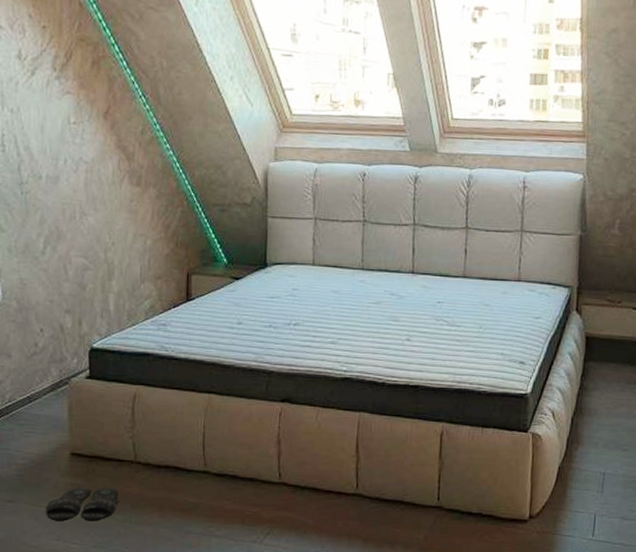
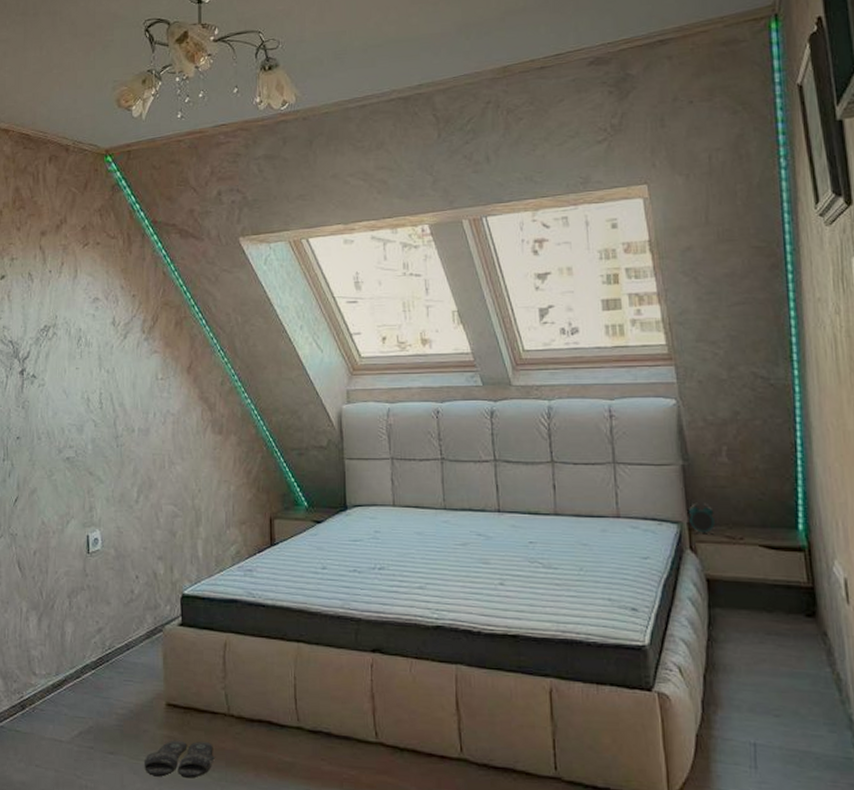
alarm clock: none [579,269,601,298] -> present [689,502,715,535]

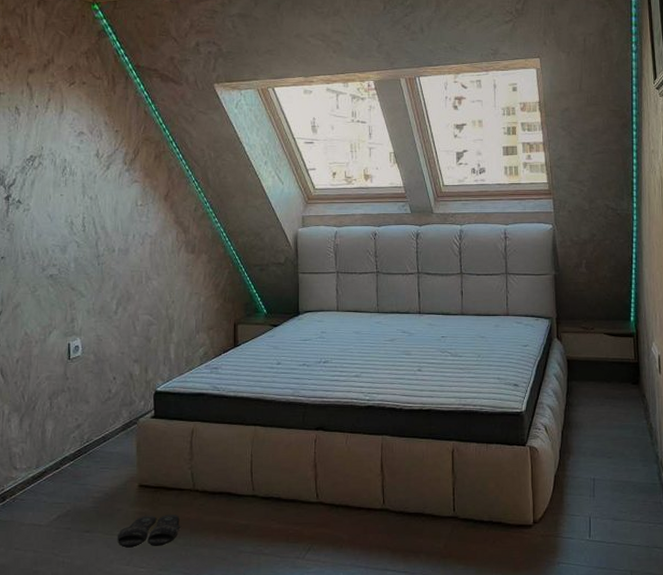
alarm clock: present [689,502,715,535] -> none [558,303,575,327]

